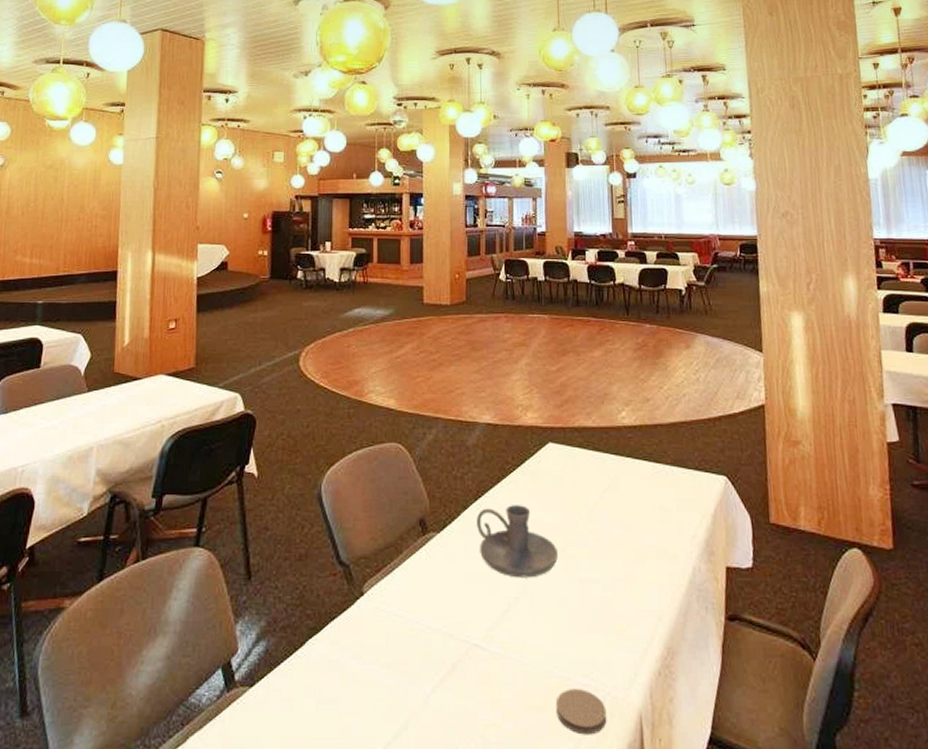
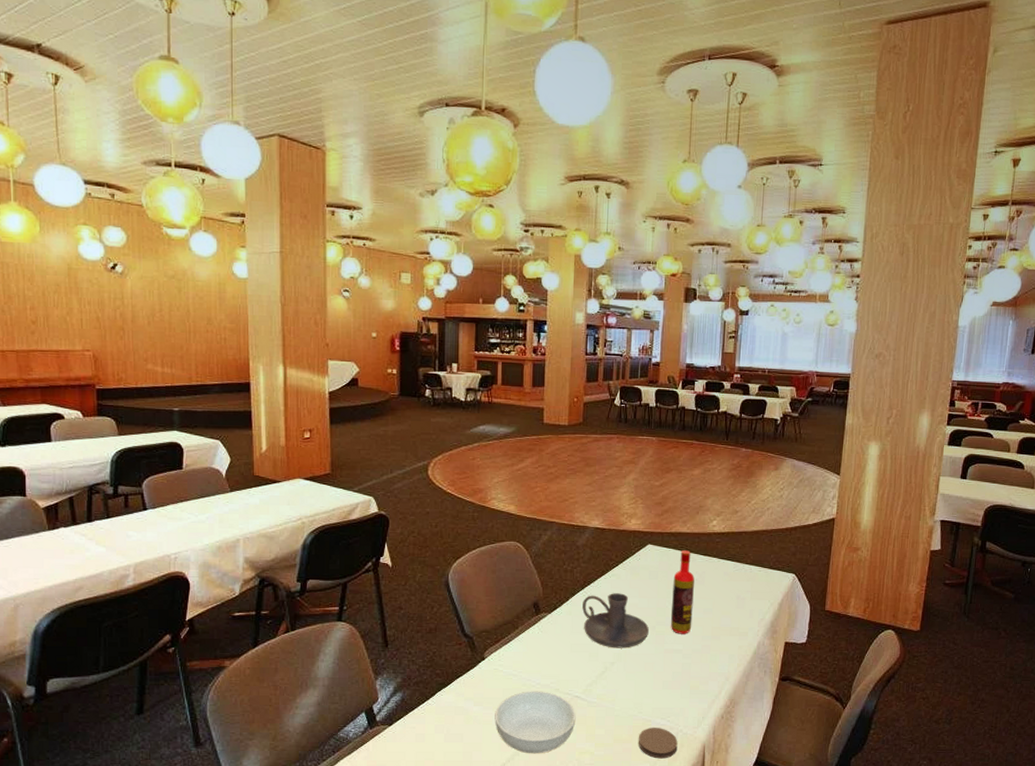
serving bowl: none [377,637,476,728] -> present [495,691,576,754]
bottle: none [581,449,609,558] -> present [671,550,694,634]

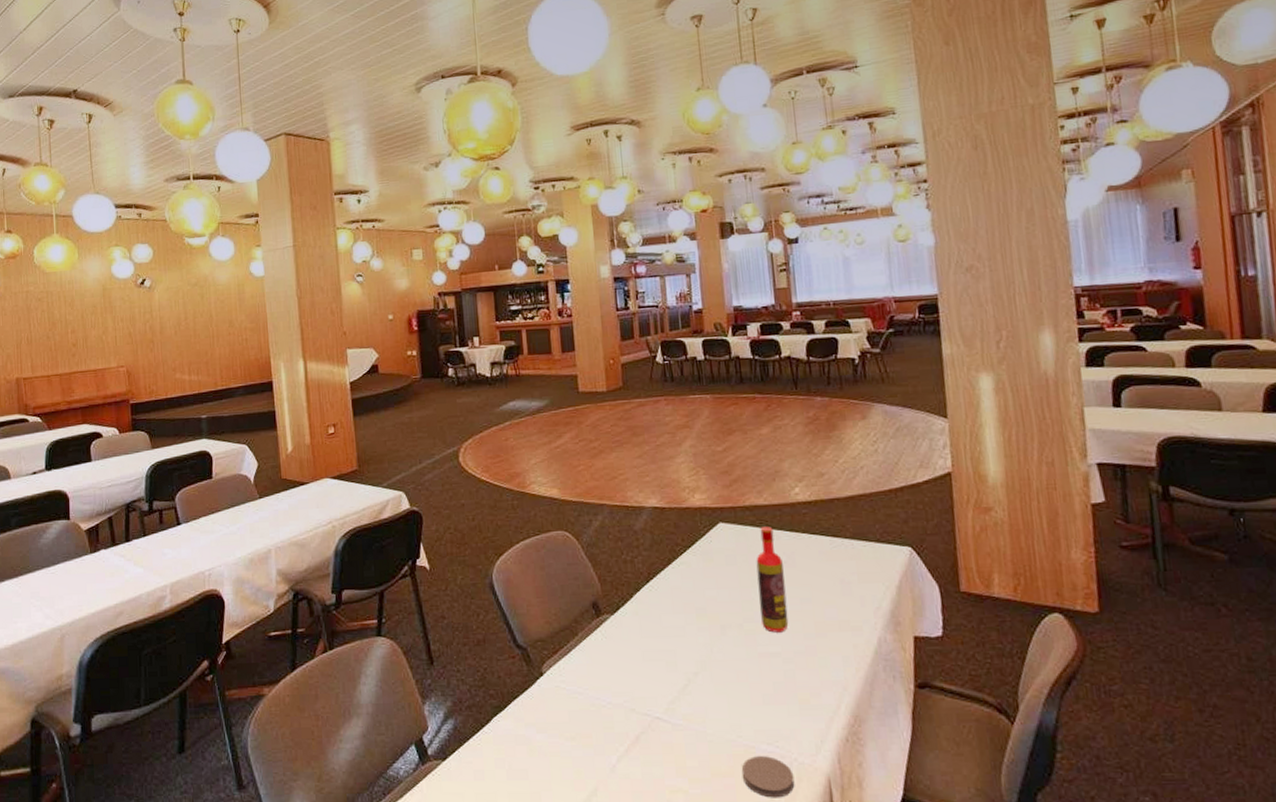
serving bowl: present [495,691,576,754] -> none [562,712,661,794]
candle holder: present [582,593,649,648] -> none [650,585,736,655]

